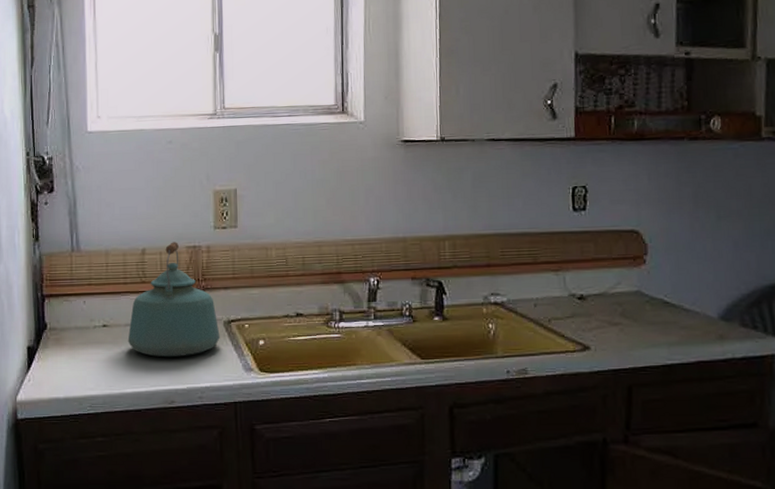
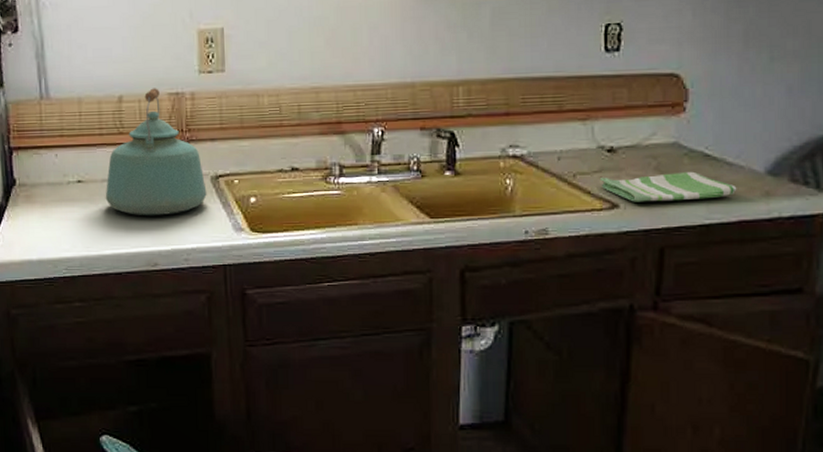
dish towel: none [572,317,694,345] -> present [599,171,737,202]

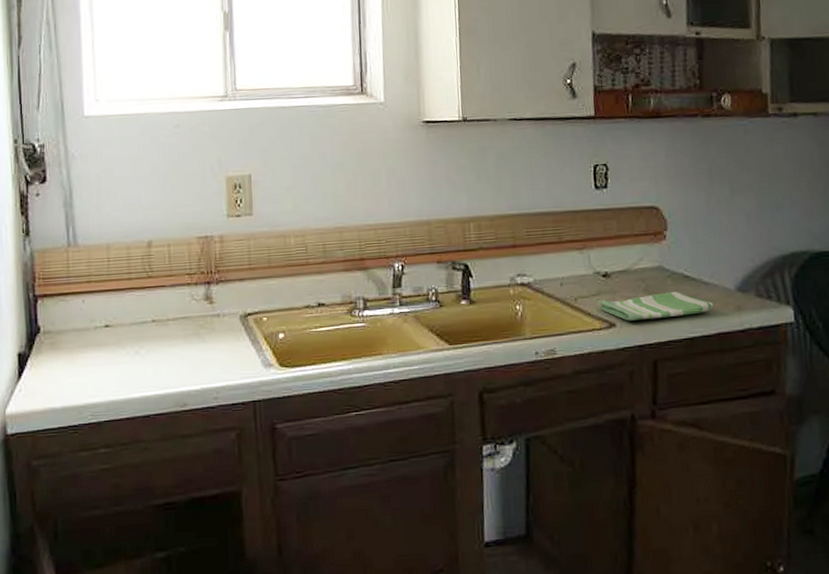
kettle: present [105,88,207,216] -> none [133,232,236,357]

